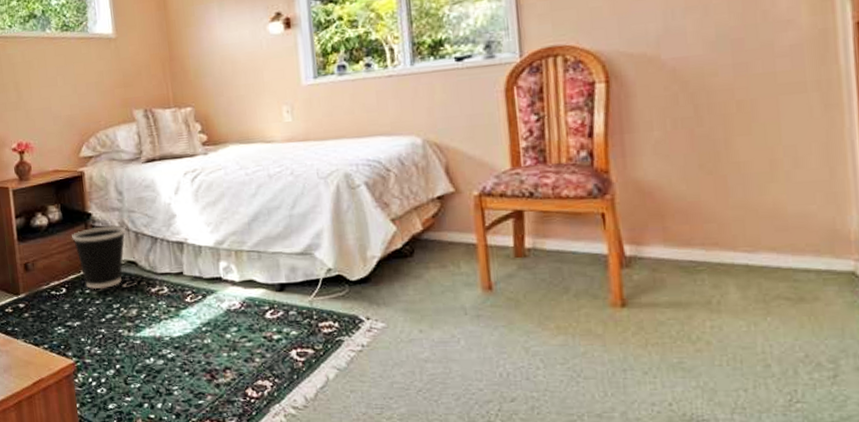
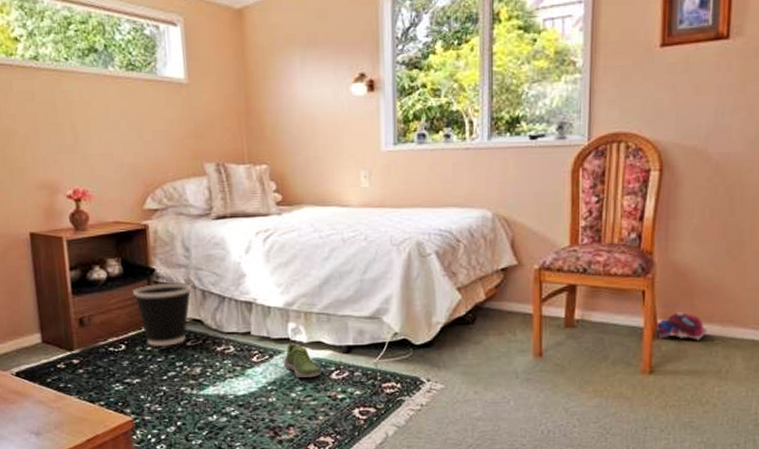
shoe: none [217,281,255,318] -> present [284,342,321,378]
plush toy: none [622,236,687,267] -> present [656,312,707,340]

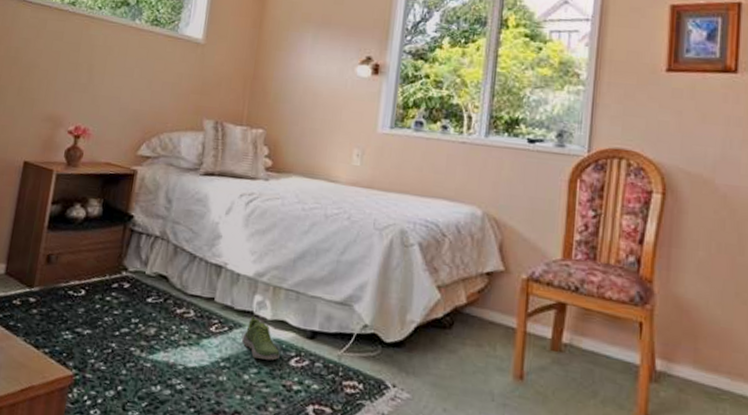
wastebasket: present [133,282,192,347] -> none [106,231,165,300]
plush toy: present [656,312,707,340] -> none [653,354,713,392]

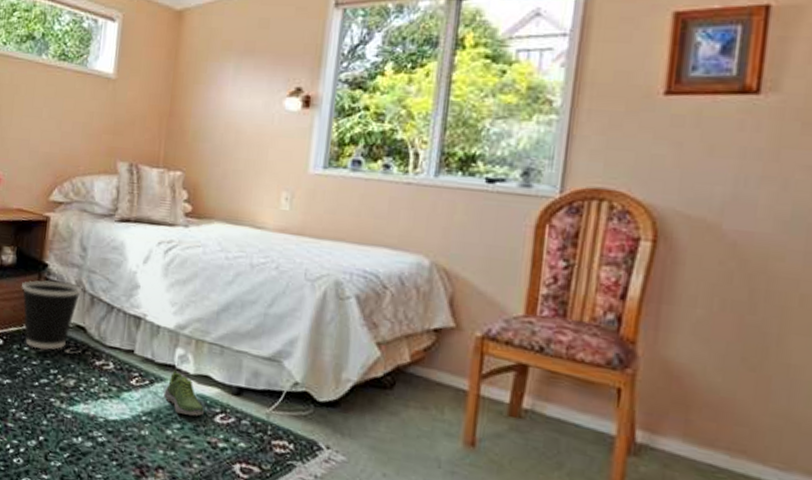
wastebasket: none [106,231,165,300] -> present [22,280,82,350]

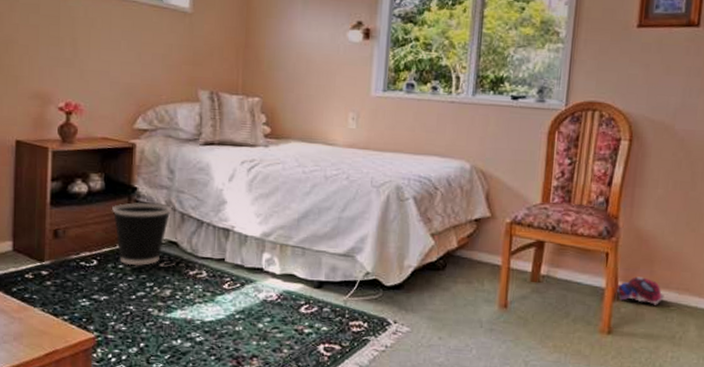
shoe: present [164,370,204,417] -> none [254,272,290,310]
plush toy: none [632,425,707,469] -> present [616,276,664,305]

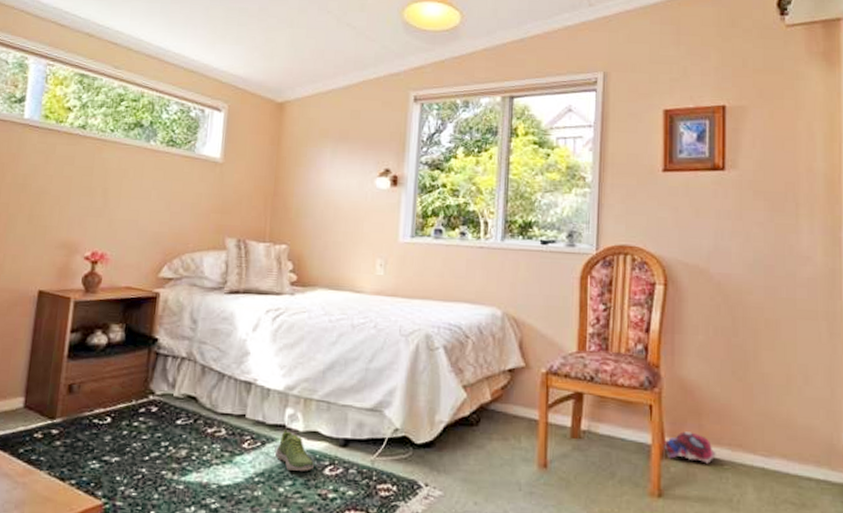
wastebasket: present [112,202,171,266] -> none [131,354,192,424]
shoe: none [254,272,290,310] -> present [275,429,314,471]

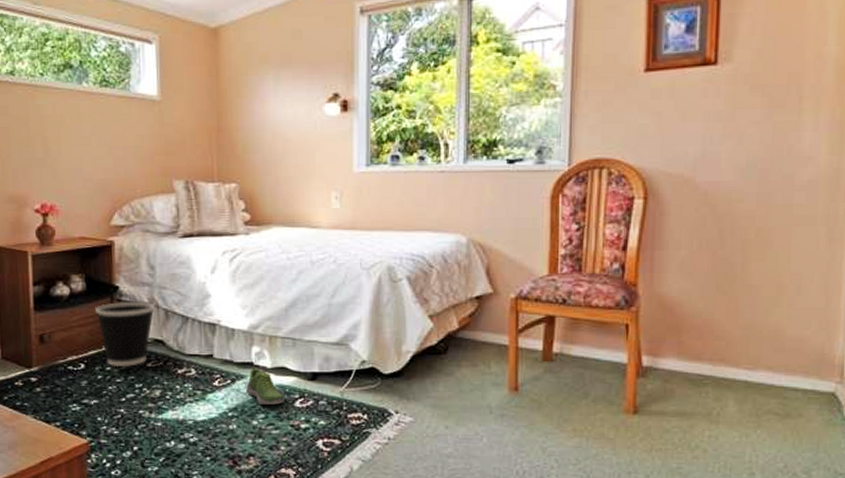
wastebasket: none [131,354,192,424] -> present [95,301,155,368]
plush toy: present [664,431,716,464] -> none [640,349,696,380]

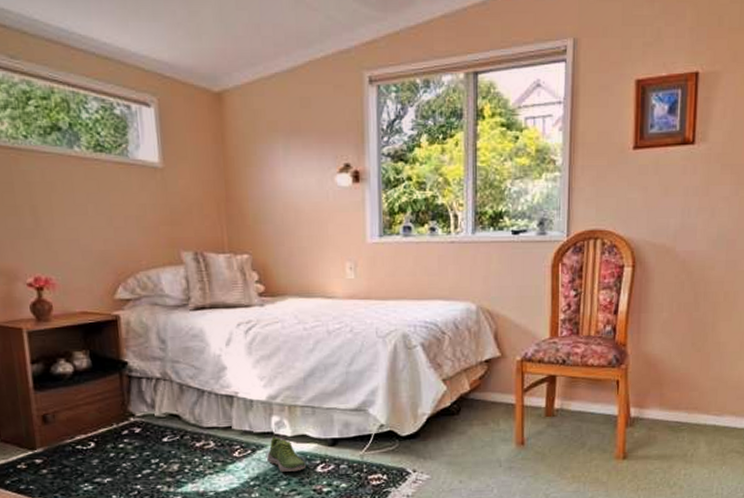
wastebasket: present [95,301,155,368] -> none [103,376,168,444]

